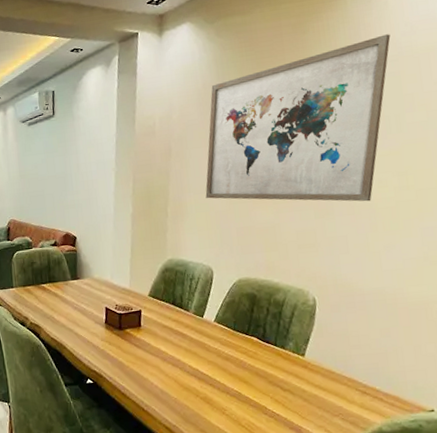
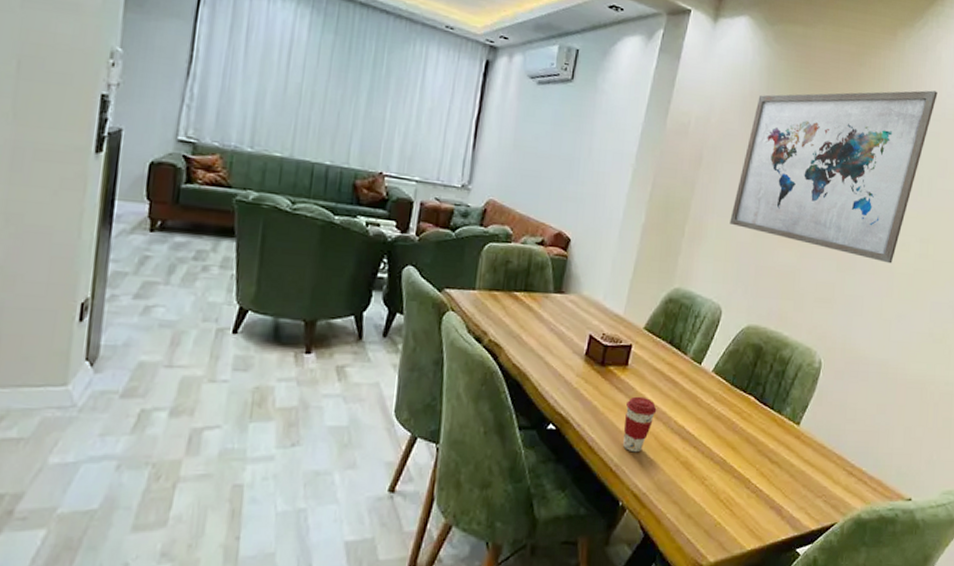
coffee cup: none [146,349,172,394] -> present [623,396,657,453]

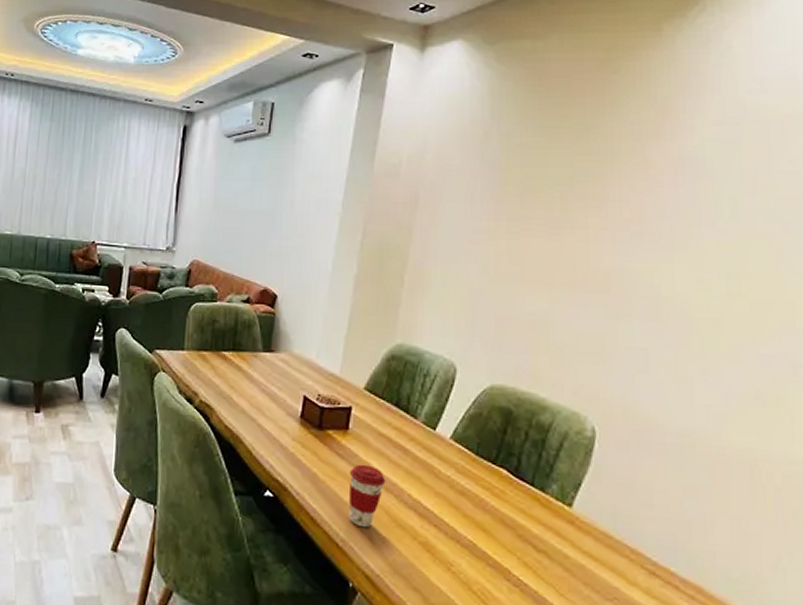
wall art: present [729,90,938,264] -> none [458,89,732,307]

